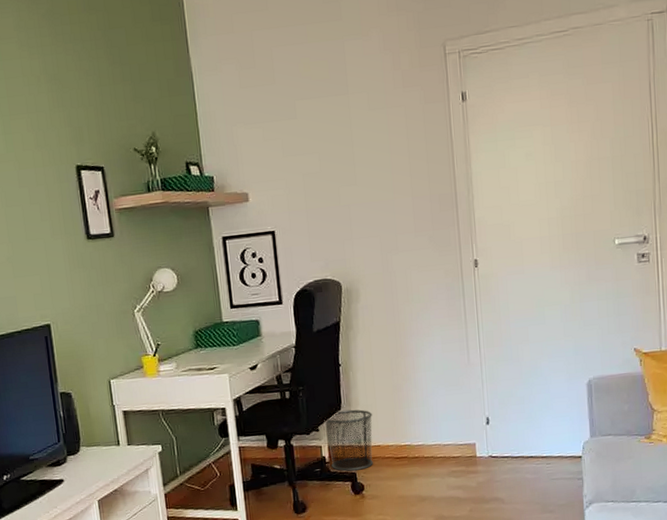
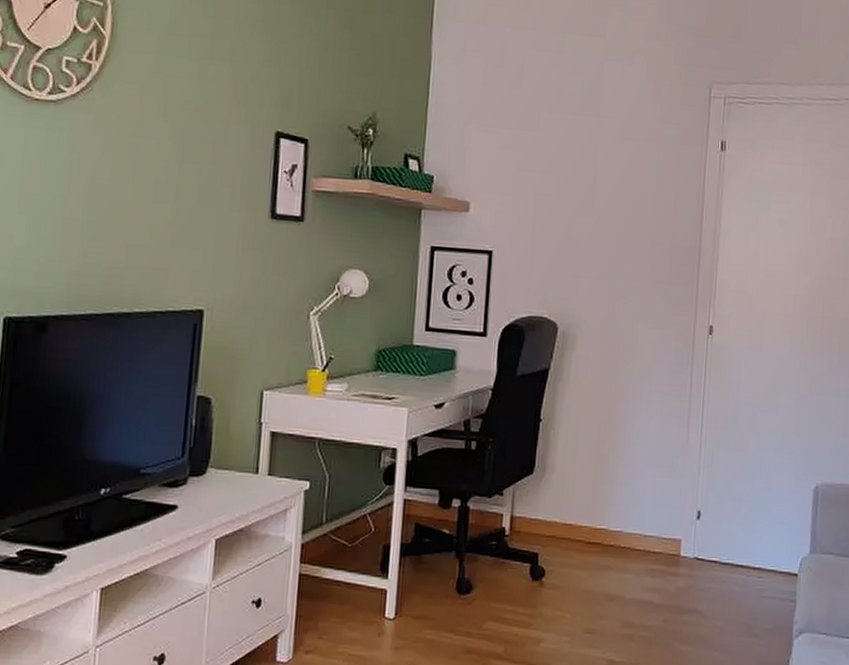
waste bin: present [324,409,373,471] -> none [511,474,569,551]

